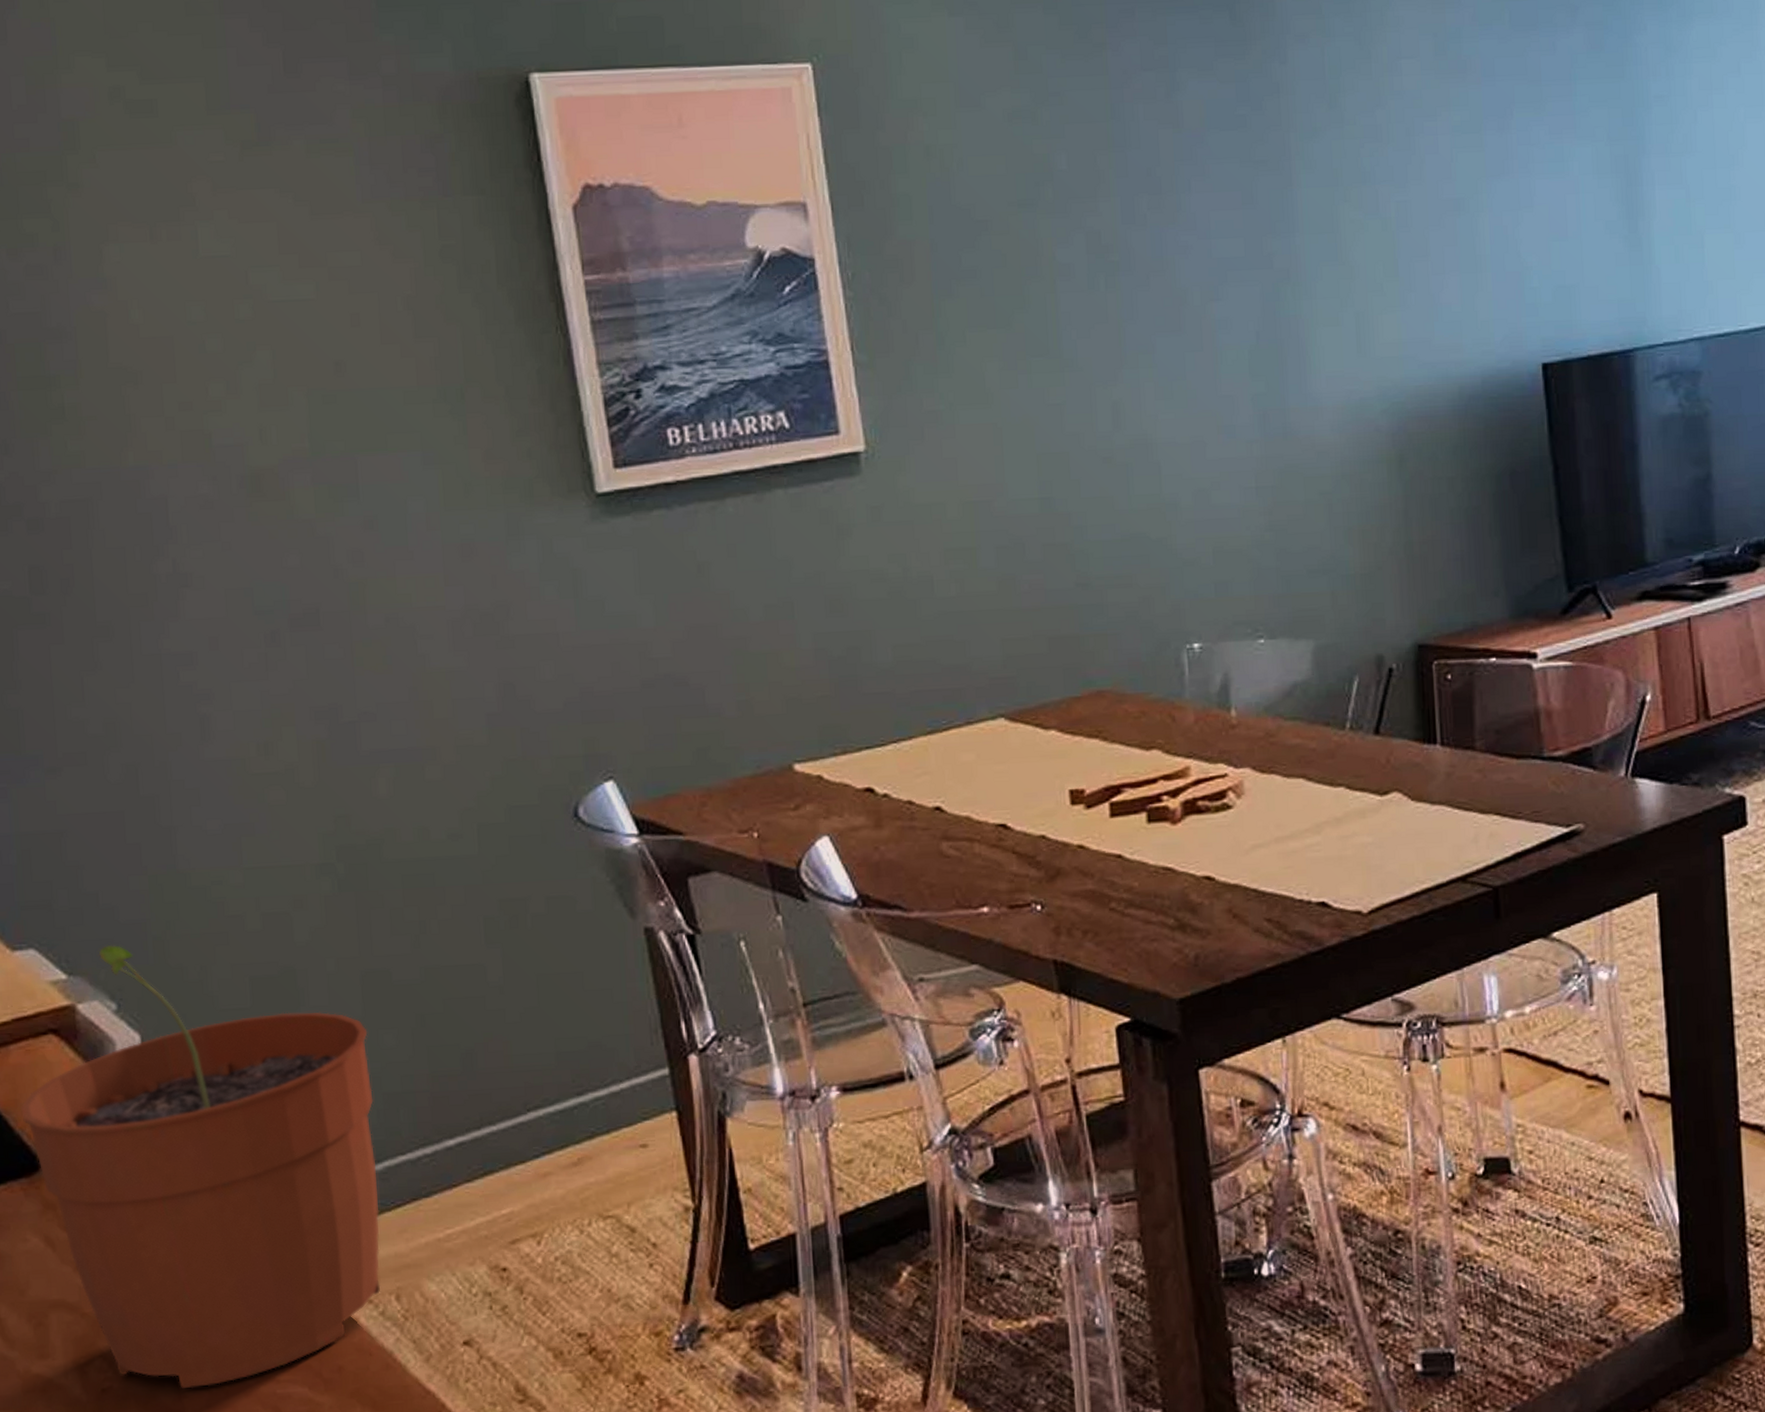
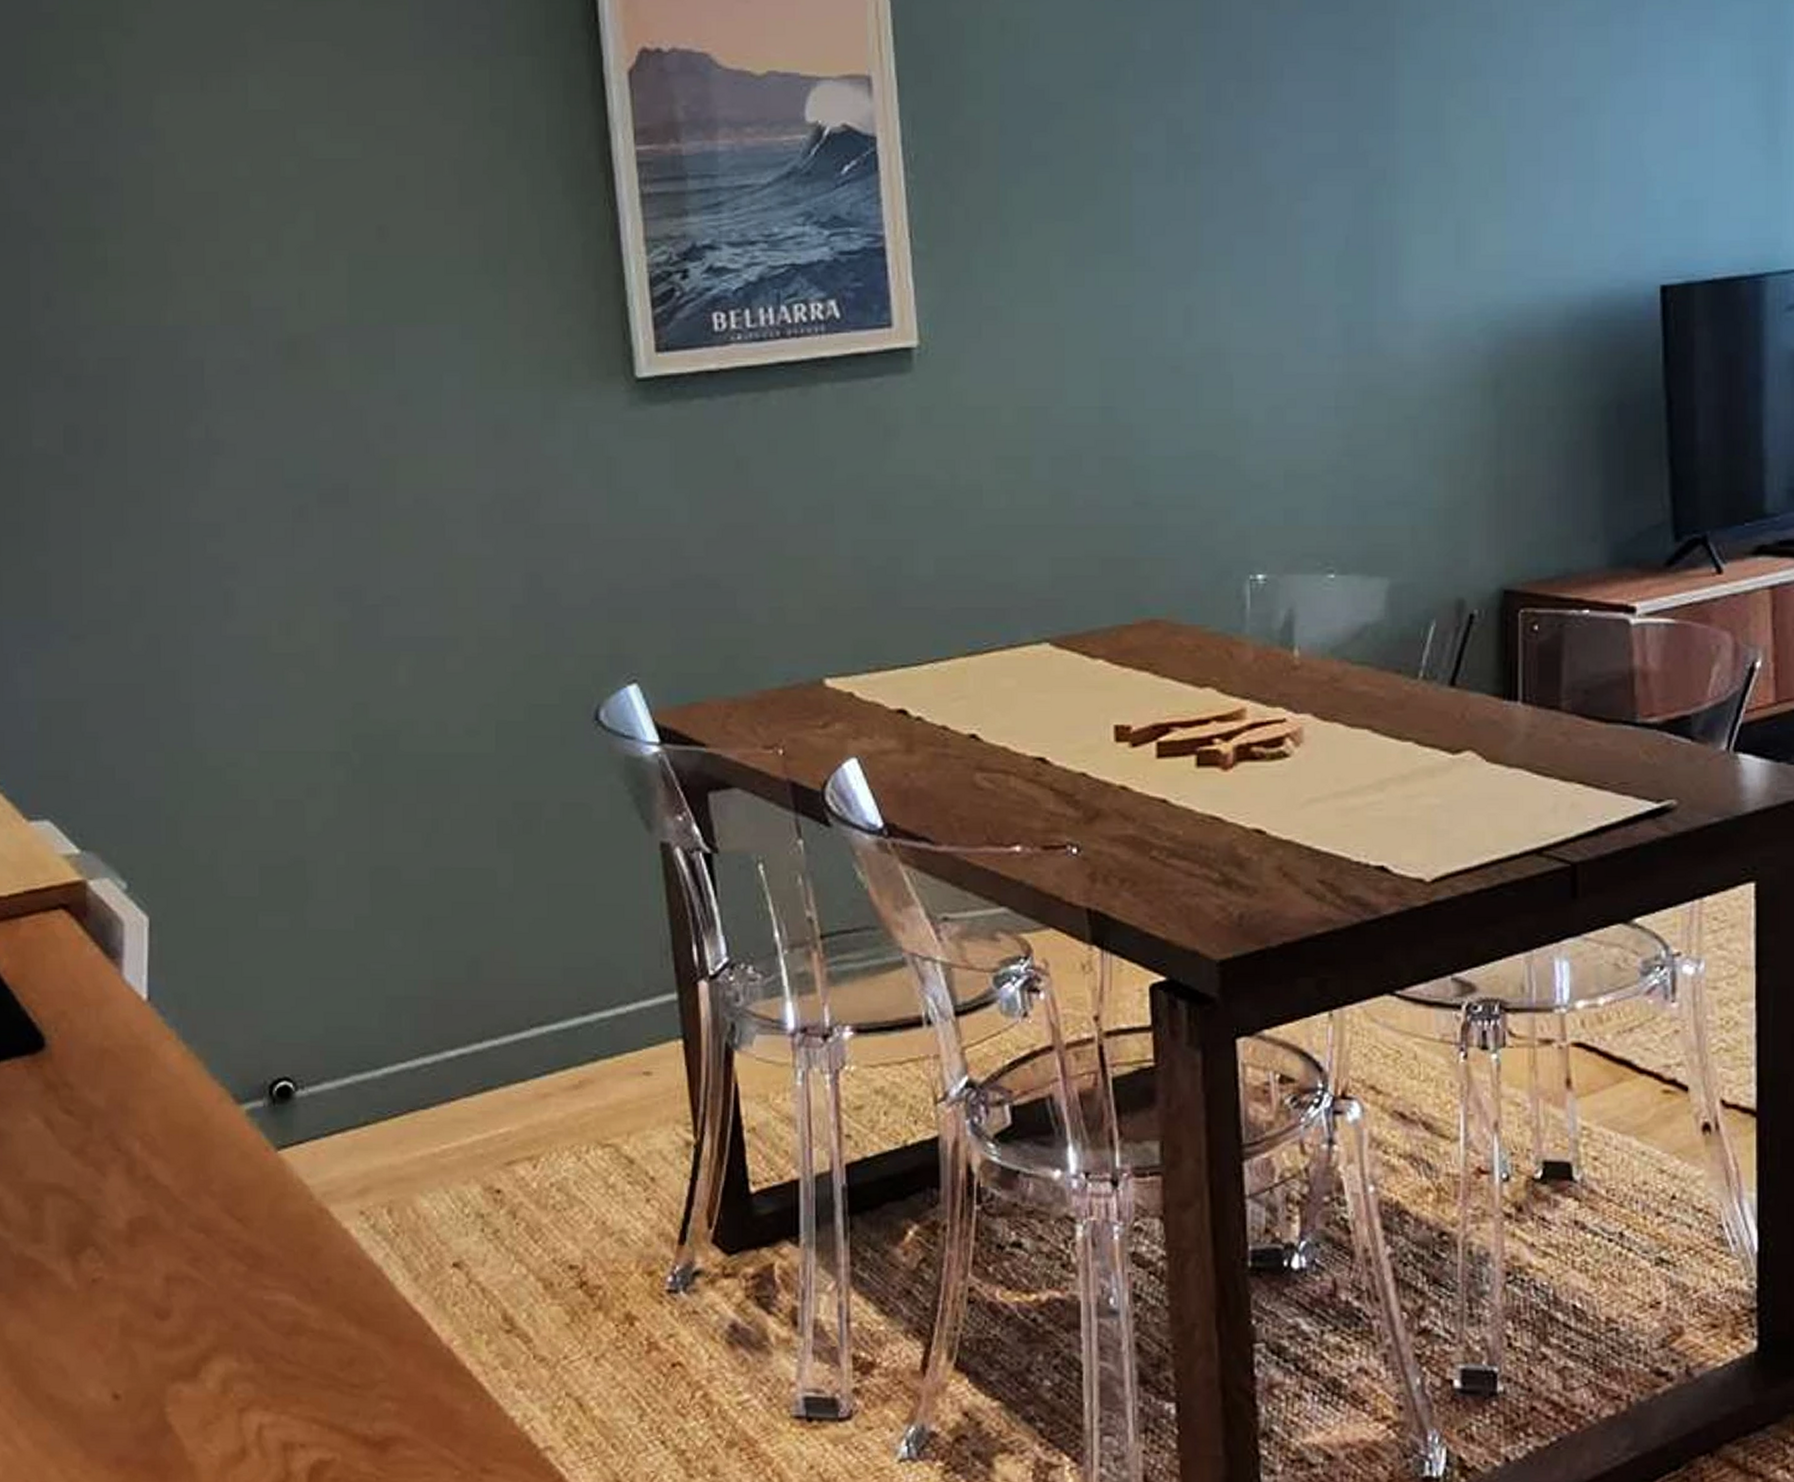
plant pot: present [21,944,381,1389] -> none [28,821,376,1287]

